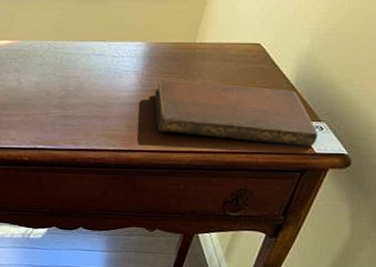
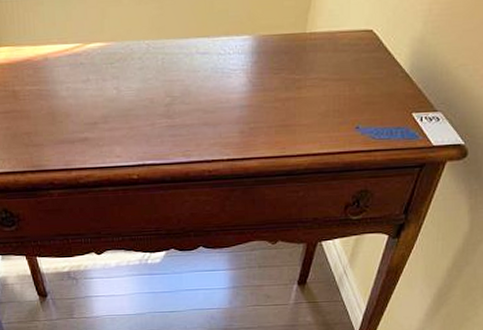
notebook: present [154,80,318,147] -> none [266,76,435,140]

